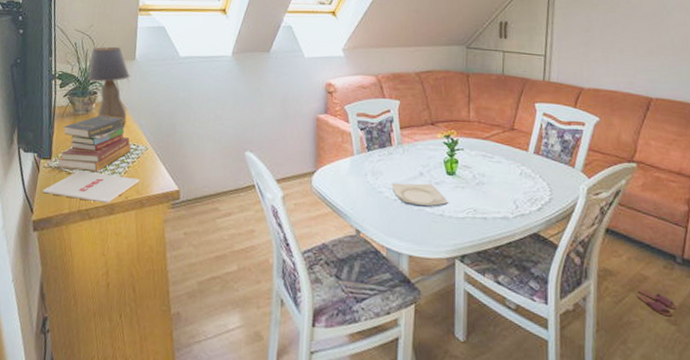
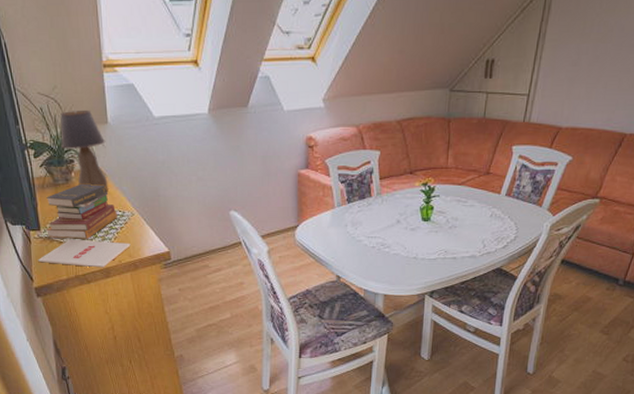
plate: present [391,183,449,207] -> none [370,230,423,251]
slippers: present [636,288,678,317] -> none [578,307,612,329]

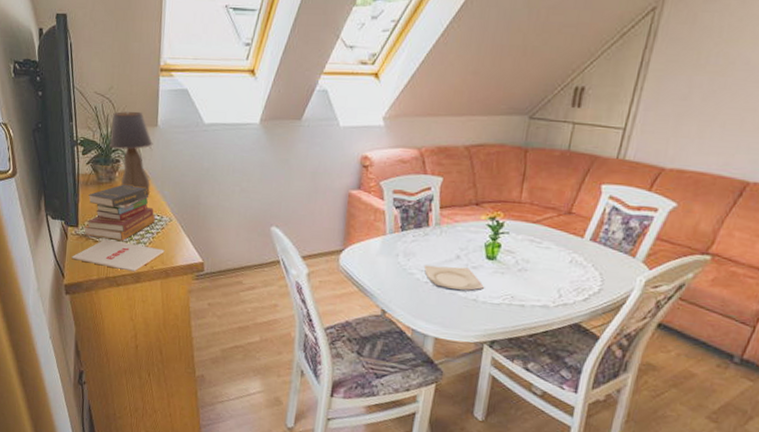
plate: none [370,230,423,251] -> present [423,265,485,292]

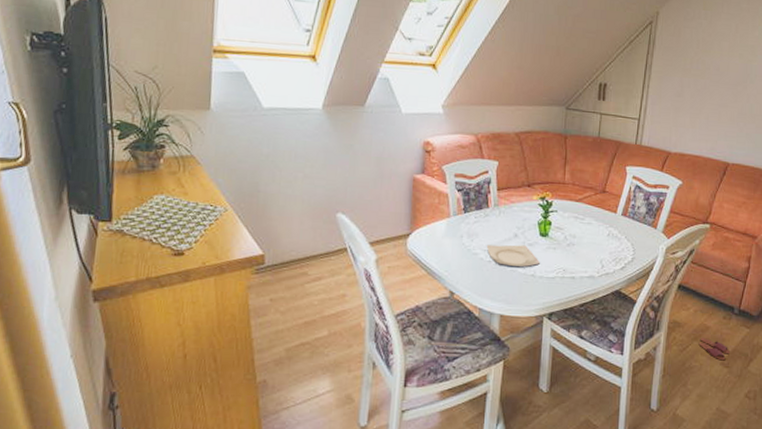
magazine: present [72,239,165,272] -> none [102,234,219,270]
books: present [83,185,156,241] -> none [118,173,209,235]
table lamp: present [108,111,153,195] -> none [151,92,205,183]
slippers: none [678,384,722,415] -> present [698,337,731,361]

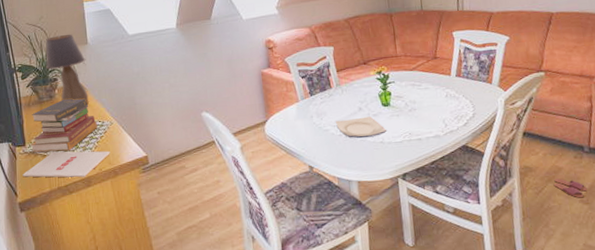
magazine: none [102,234,219,270] -> present [22,151,110,178]
books: none [118,173,209,235] -> present [30,98,98,152]
table lamp: none [151,92,205,183] -> present [45,34,89,105]

